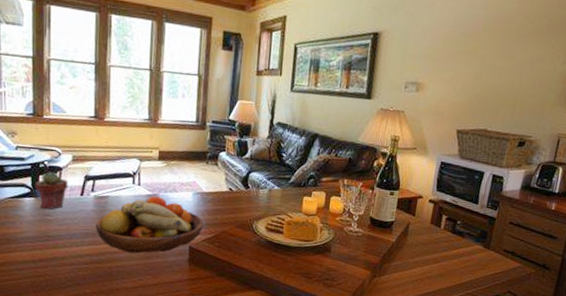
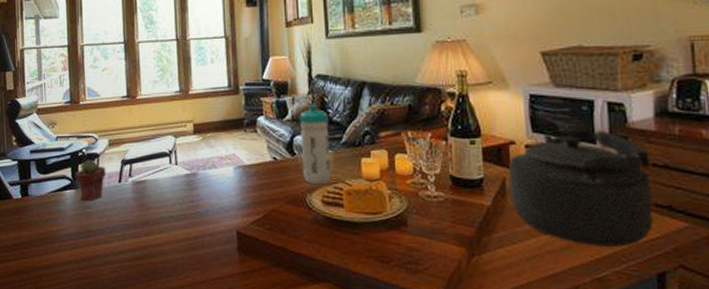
fruit bowl: present [96,196,203,254] -> none [136,175,249,245]
water bottle: none [253,147,282,215] -> present [298,104,331,185]
kettle: none [410,193,510,277] -> present [509,130,654,247]

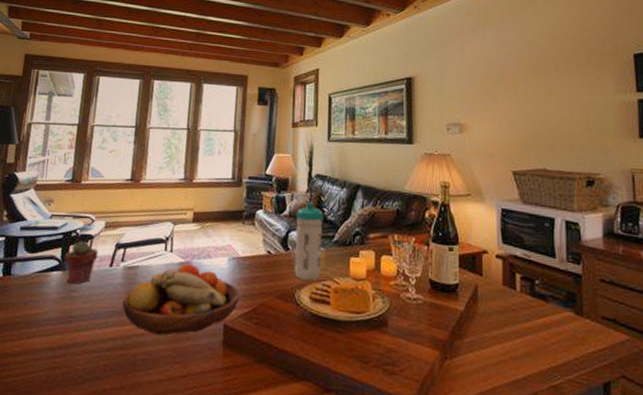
fruit bowl: none [136,175,249,245] -> present [122,263,239,336]
kettle: present [509,130,654,247] -> none [481,245,601,356]

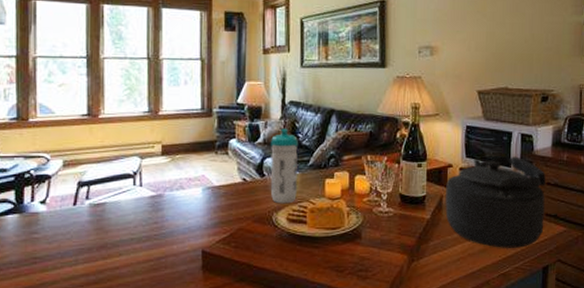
potted succulent: present [64,241,99,284] -> none [20,181,59,225]
fruit bowl: present [122,263,239,336] -> none [92,196,216,267]
kettle: none [481,245,601,356] -> present [445,156,546,248]

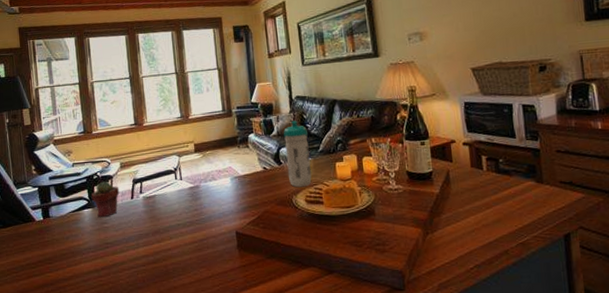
potted succulent: none [20,181,59,225] -> present [91,181,120,217]
kettle: present [445,156,546,248] -> none [451,127,560,218]

